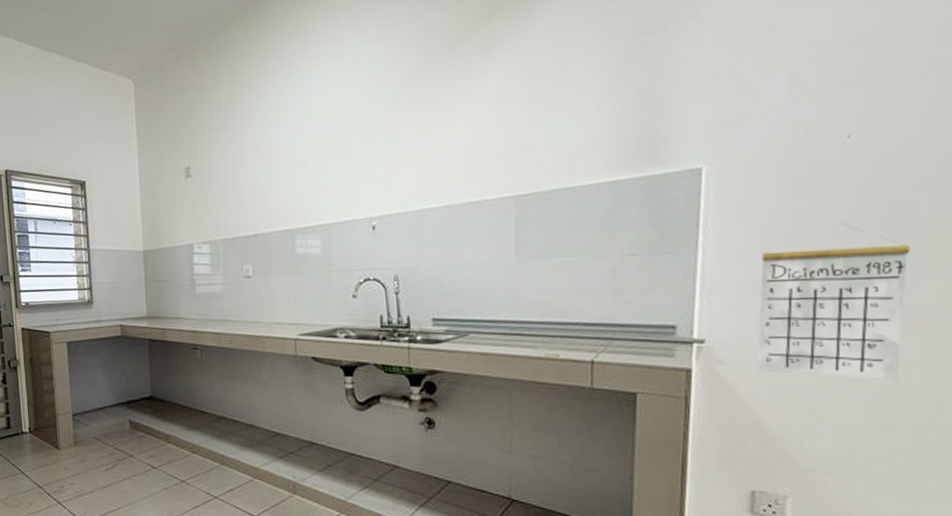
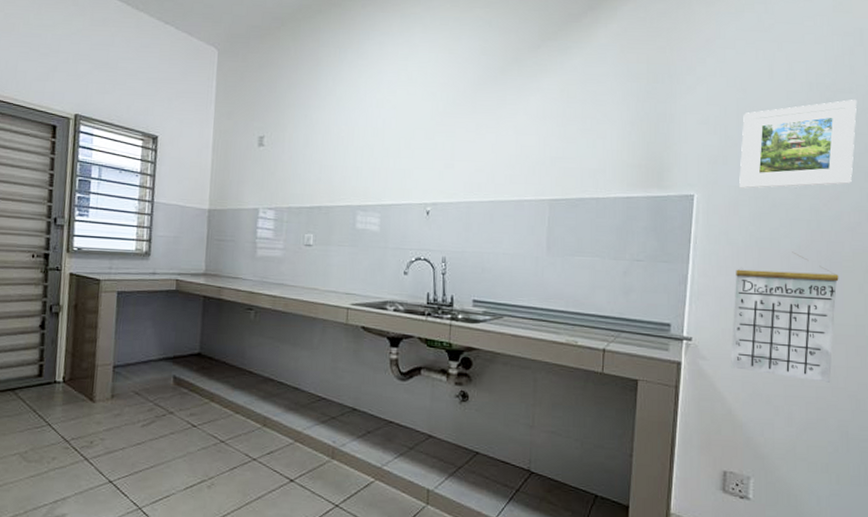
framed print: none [764,12,938,152] -> present [739,100,857,189]

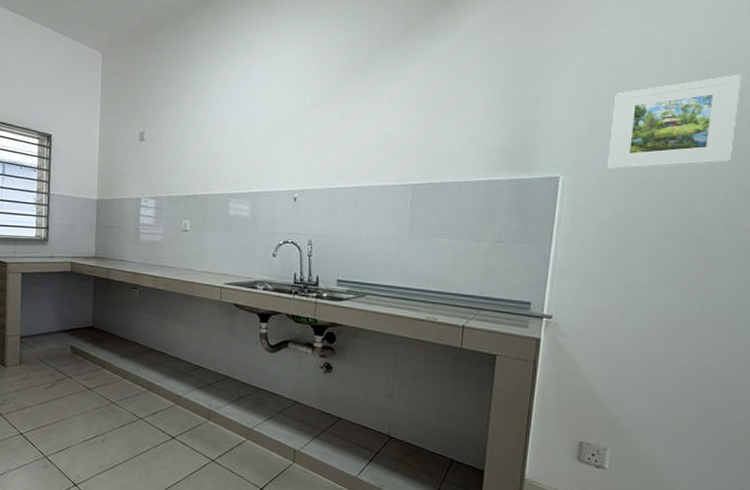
calendar: present [730,251,839,383] -> none [590,231,711,360]

